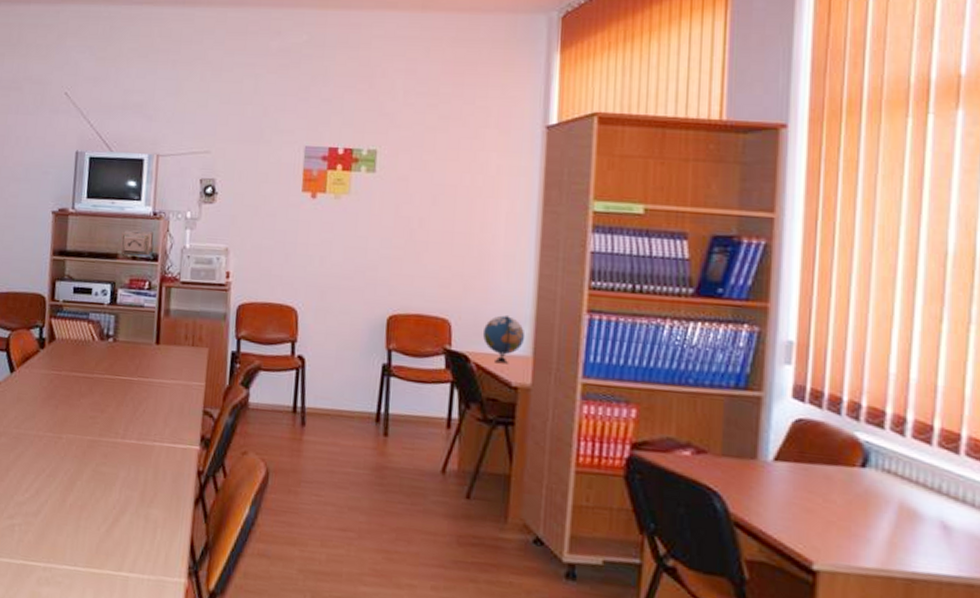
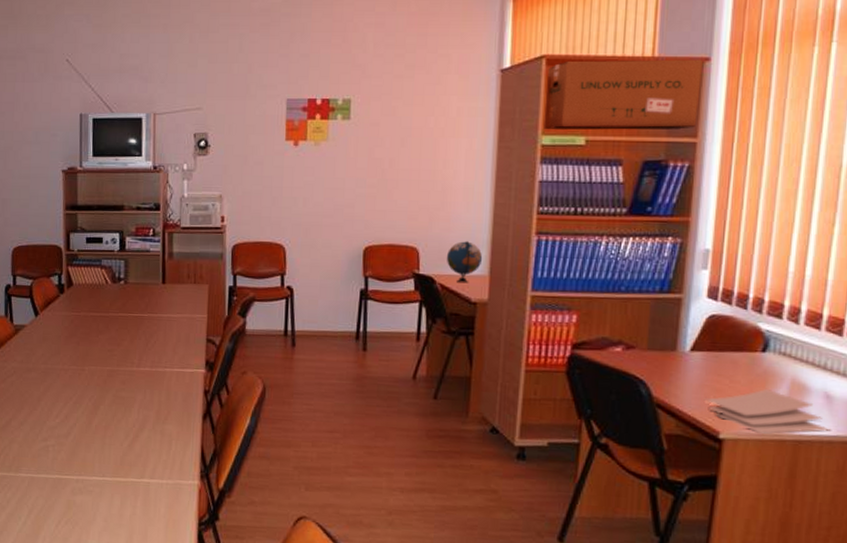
decorative box: present [120,230,154,256] -> none [125,183,155,206]
box: none [595,120,778,202] -> present [543,59,703,130]
papers: none [792,513,951,571] -> present [704,389,831,434]

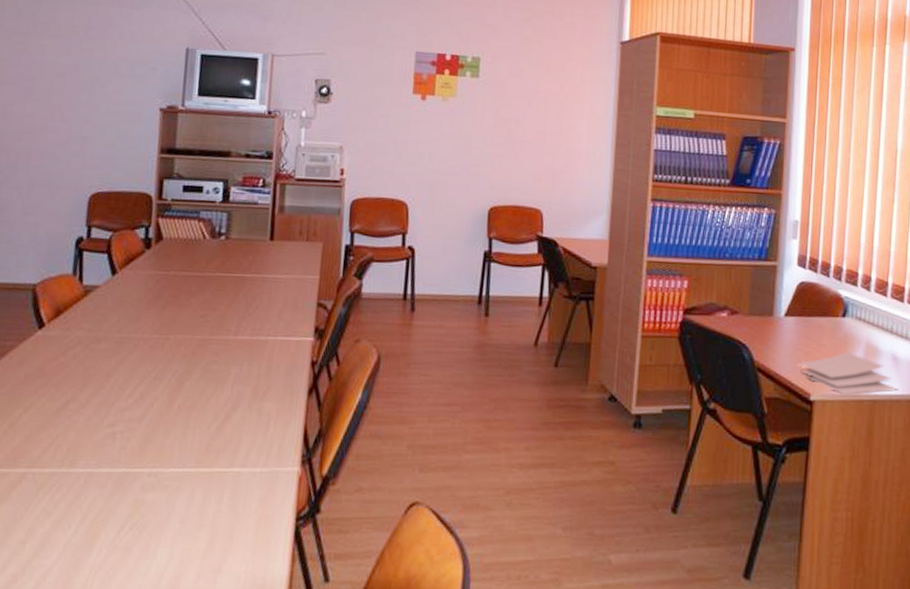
globe: present [446,241,483,283] -> none [568,205,603,247]
box: present [543,59,703,130] -> none [658,40,789,110]

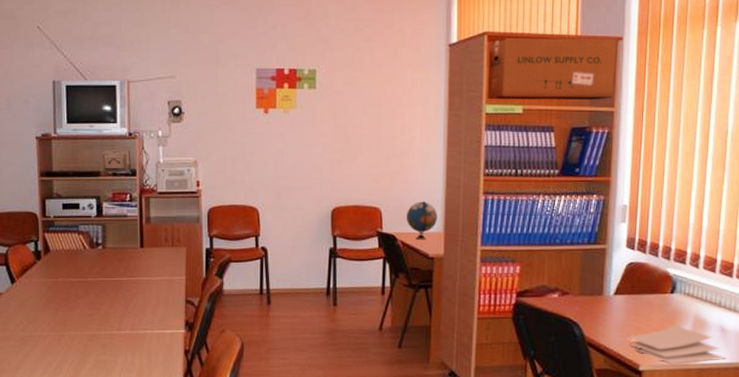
decorative box: none [233,128,268,154] -> present [101,149,131,172]
globe: none [568,205,603,247] -> present [406,201,438,240]
box: none [658,40,789,110] -> present [487,37,617,101]

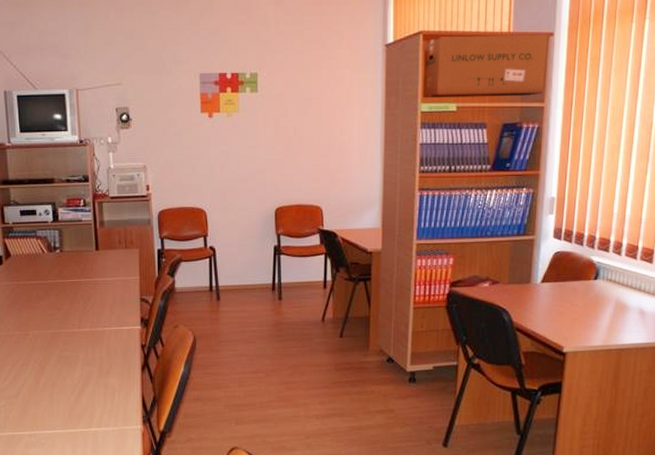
decorative box: present [101,149,131,172] -> none [54,156,83,178]
globe: present [406,201,438,240] -> none [345,199,376,236]
papers: present [626,326,726,364] -> none [551,310,644,345]

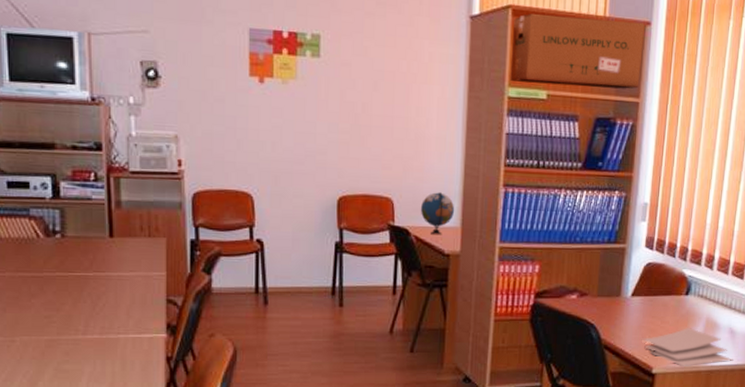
globe: none [345,199,376,236] -> present [420,192,455,235]
papers: none [551,310,644,345] -> present [641,328,733,366]

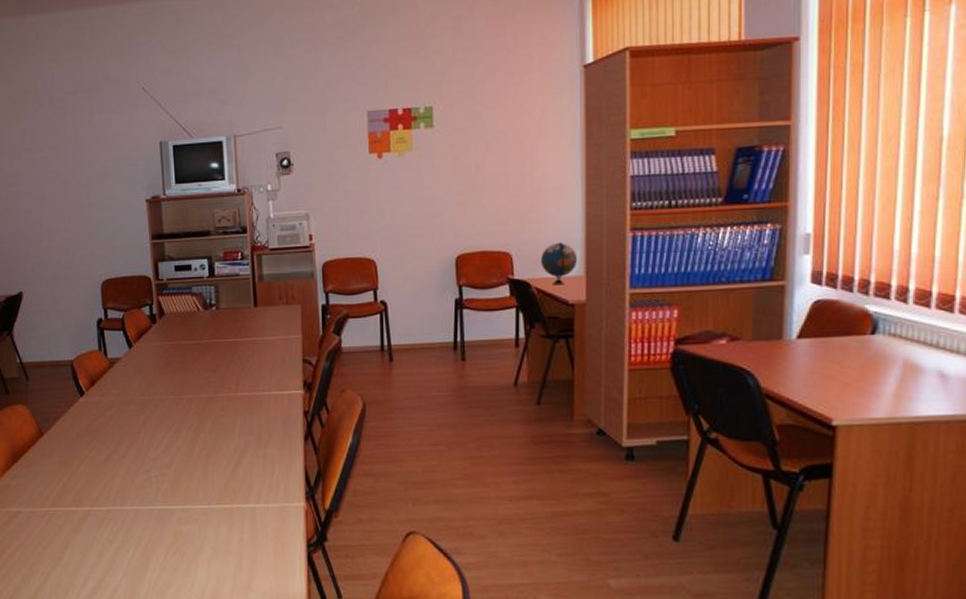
decorative box: none [56,117,95,145] -> present [210,206,241,231]
box: present [510,14,645,89] -> none [631,39,791,124]
papers: present [641,328,733,366] -> none [814,372,947,417]

